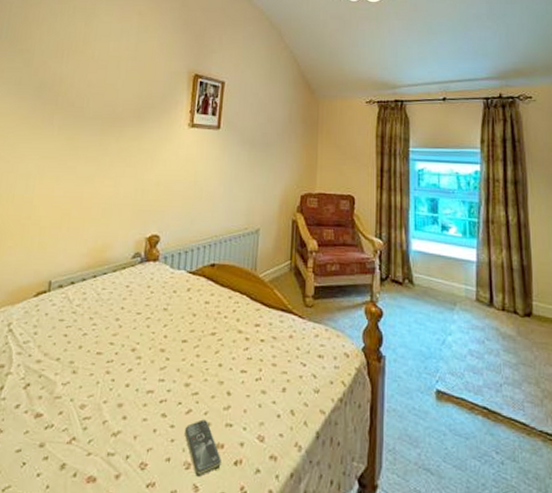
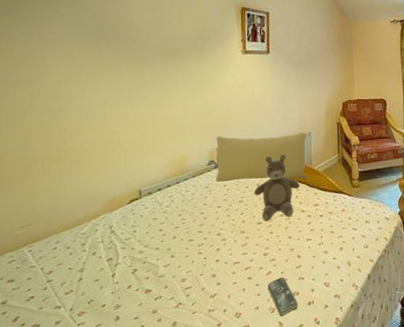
pillow: none [139,223,254,289] -> present [215,133,308,183]
bear: none [182,254,240,340] -> present [254,155,300,222]

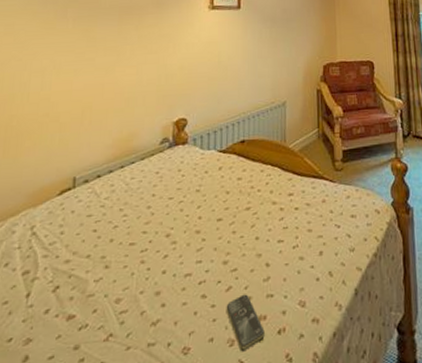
pillow: present [215,133,308,183] -> none [168,102,281,167]
bear: present [254,155,300,222] -> none [214,130,272,217]

